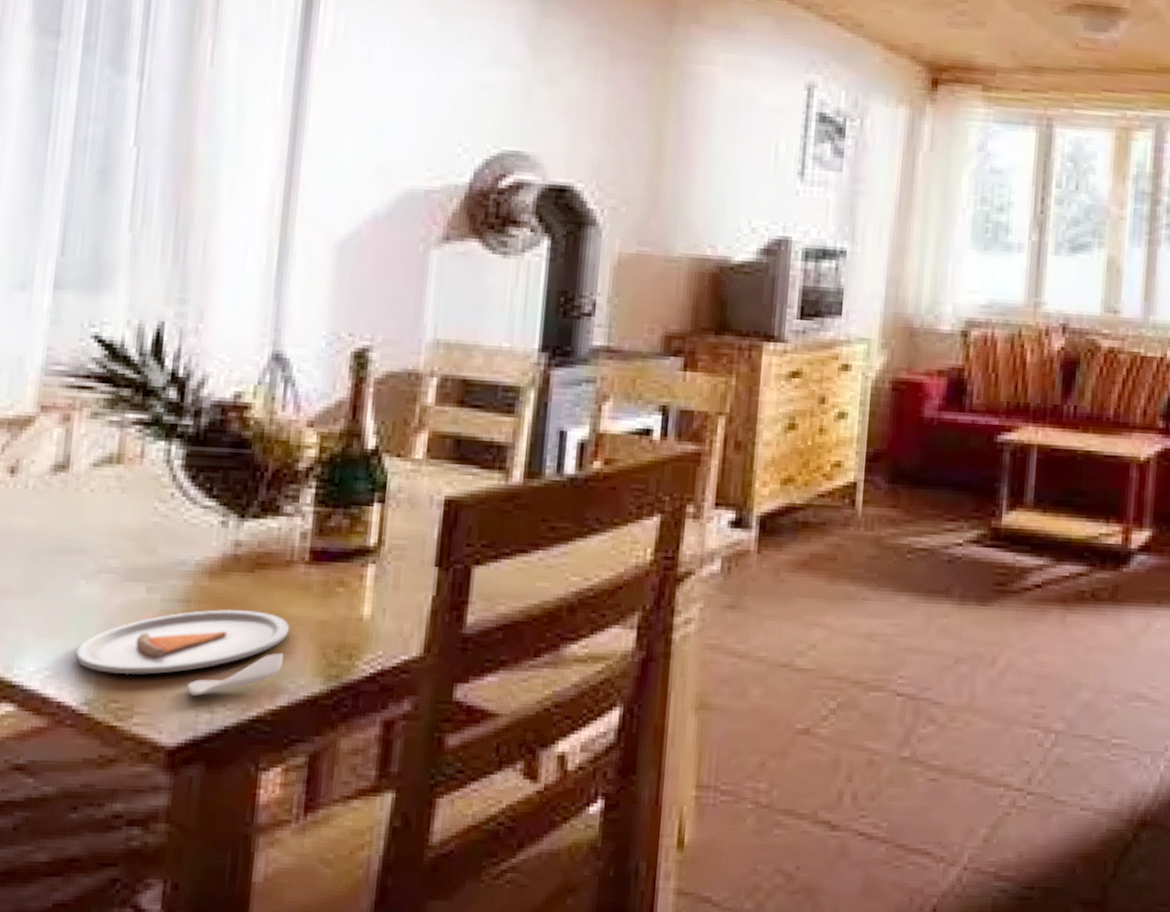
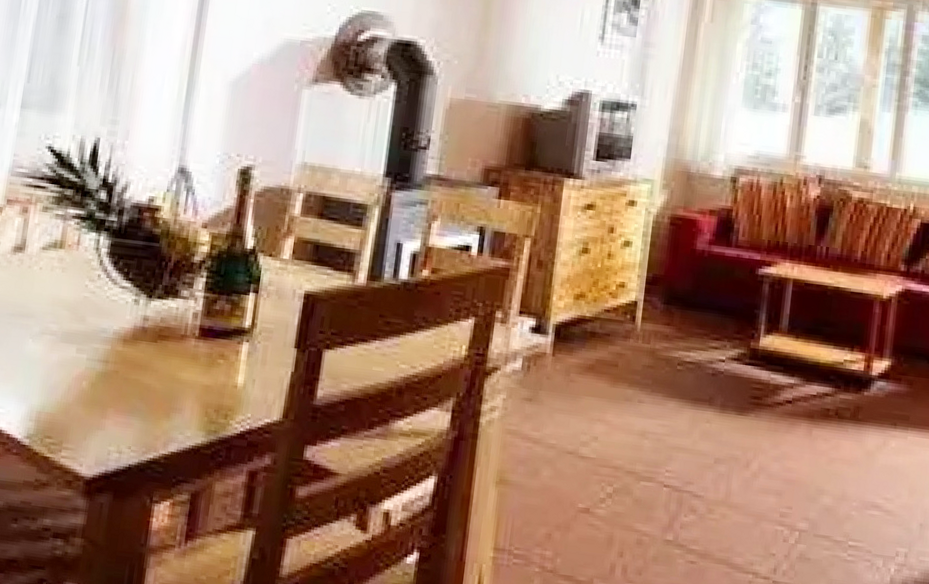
dinner plate: present [76,608,290,696] -> none [22,370,182,438]

